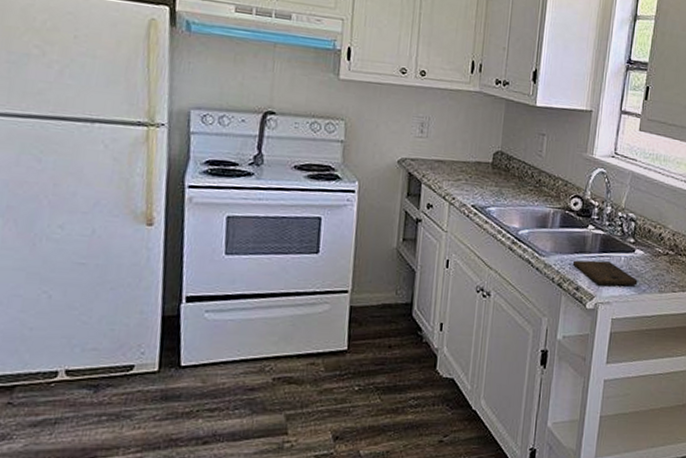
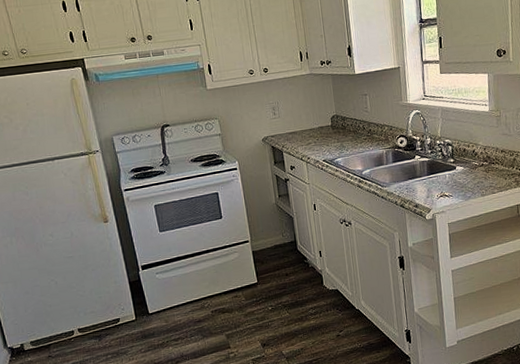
cutting board: present [572,260,638,286] -> none [408,180,463,200]

